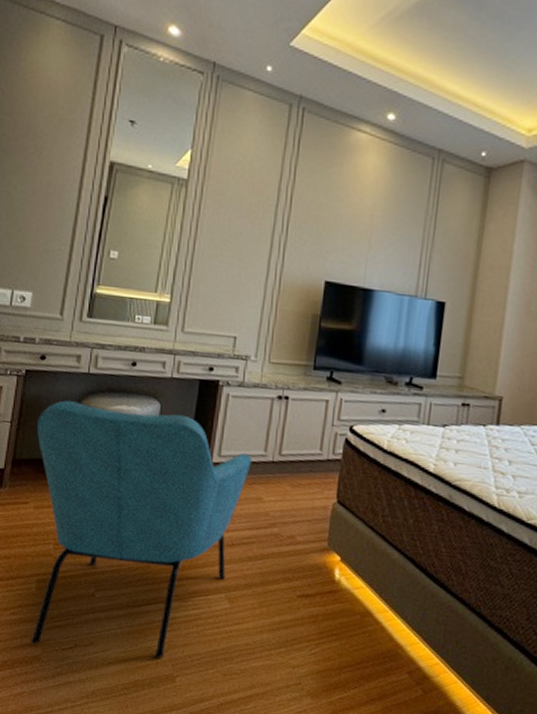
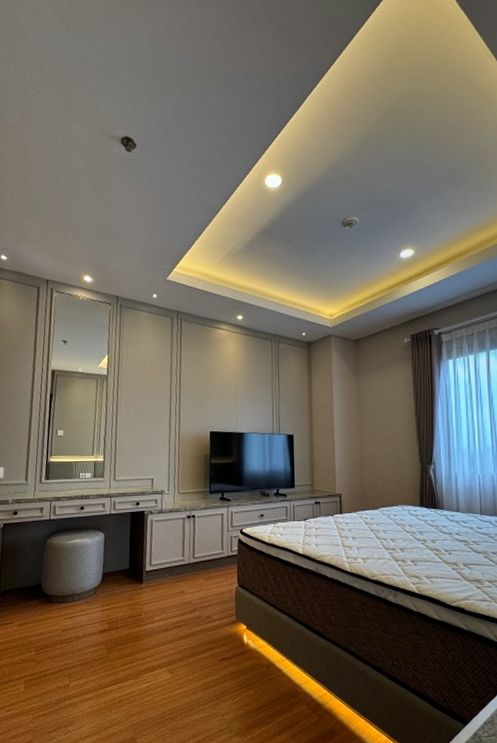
armchair: present [31,400,252,658] -> none [15,539,174,732]

